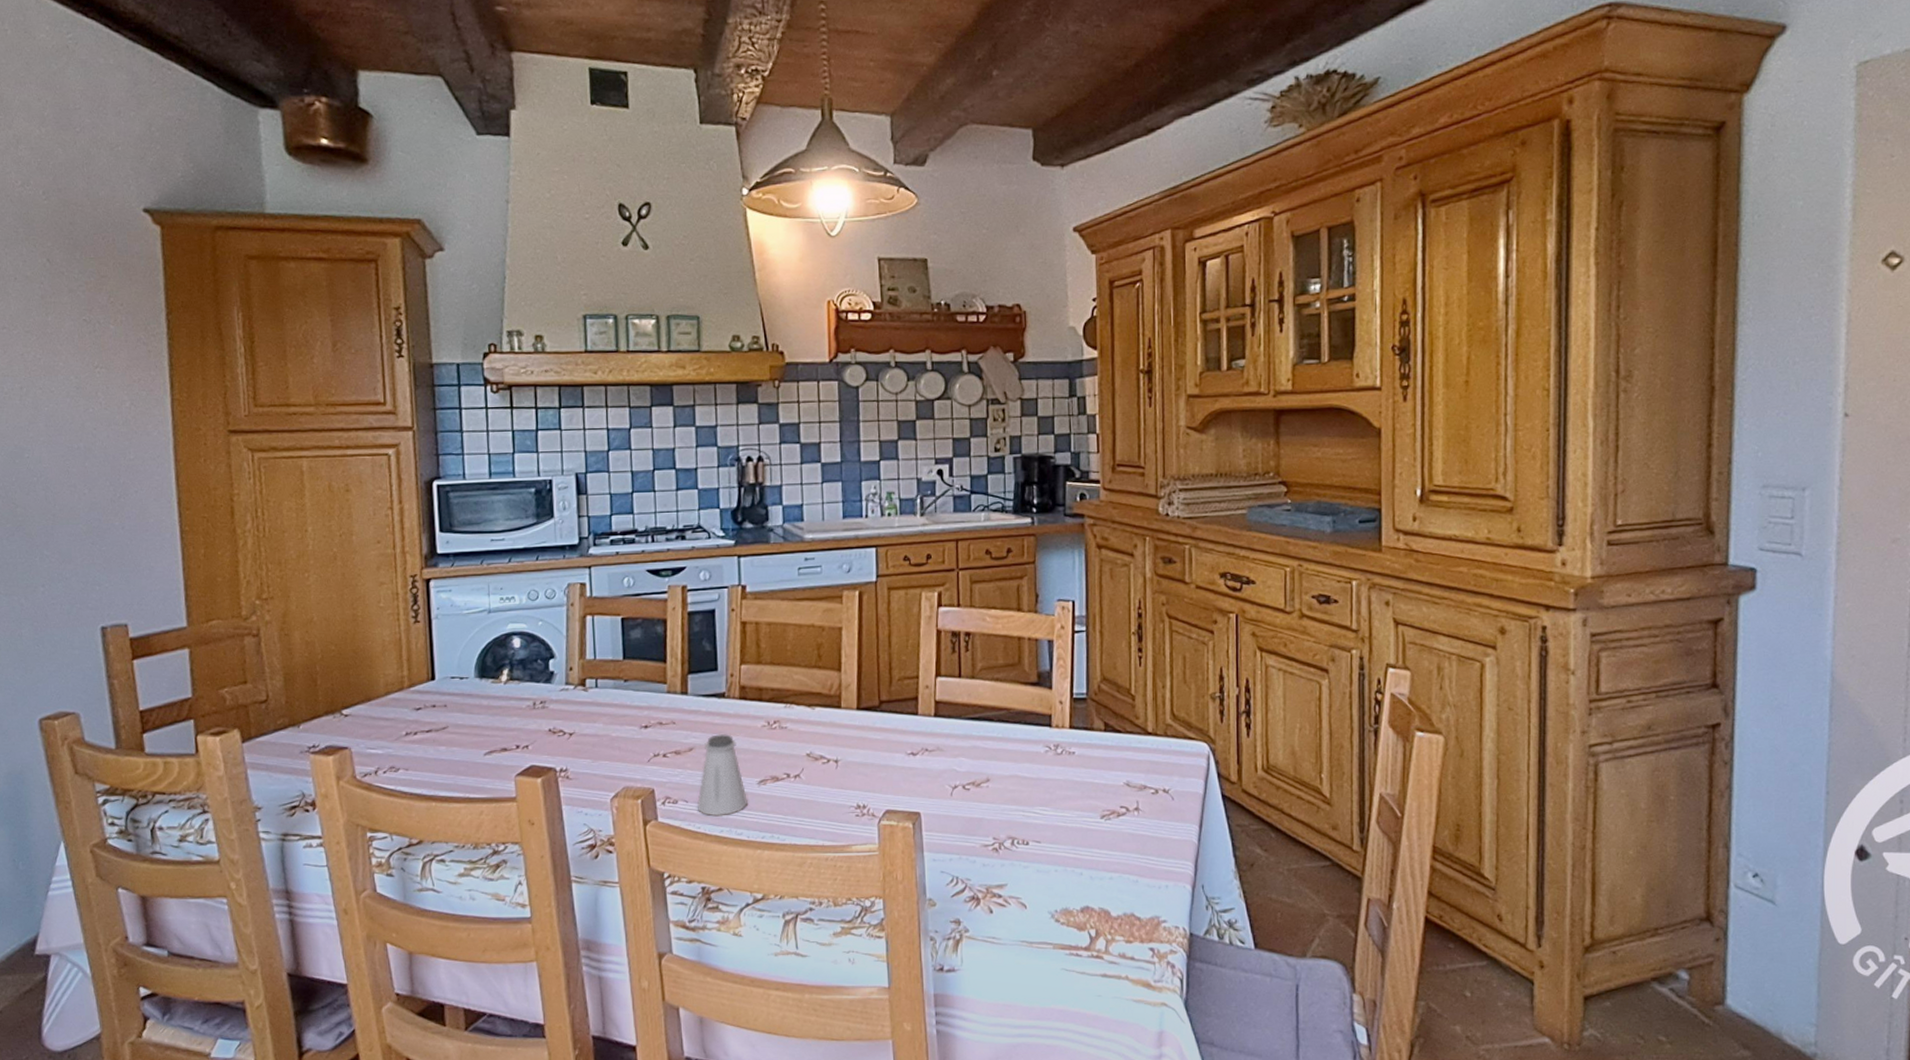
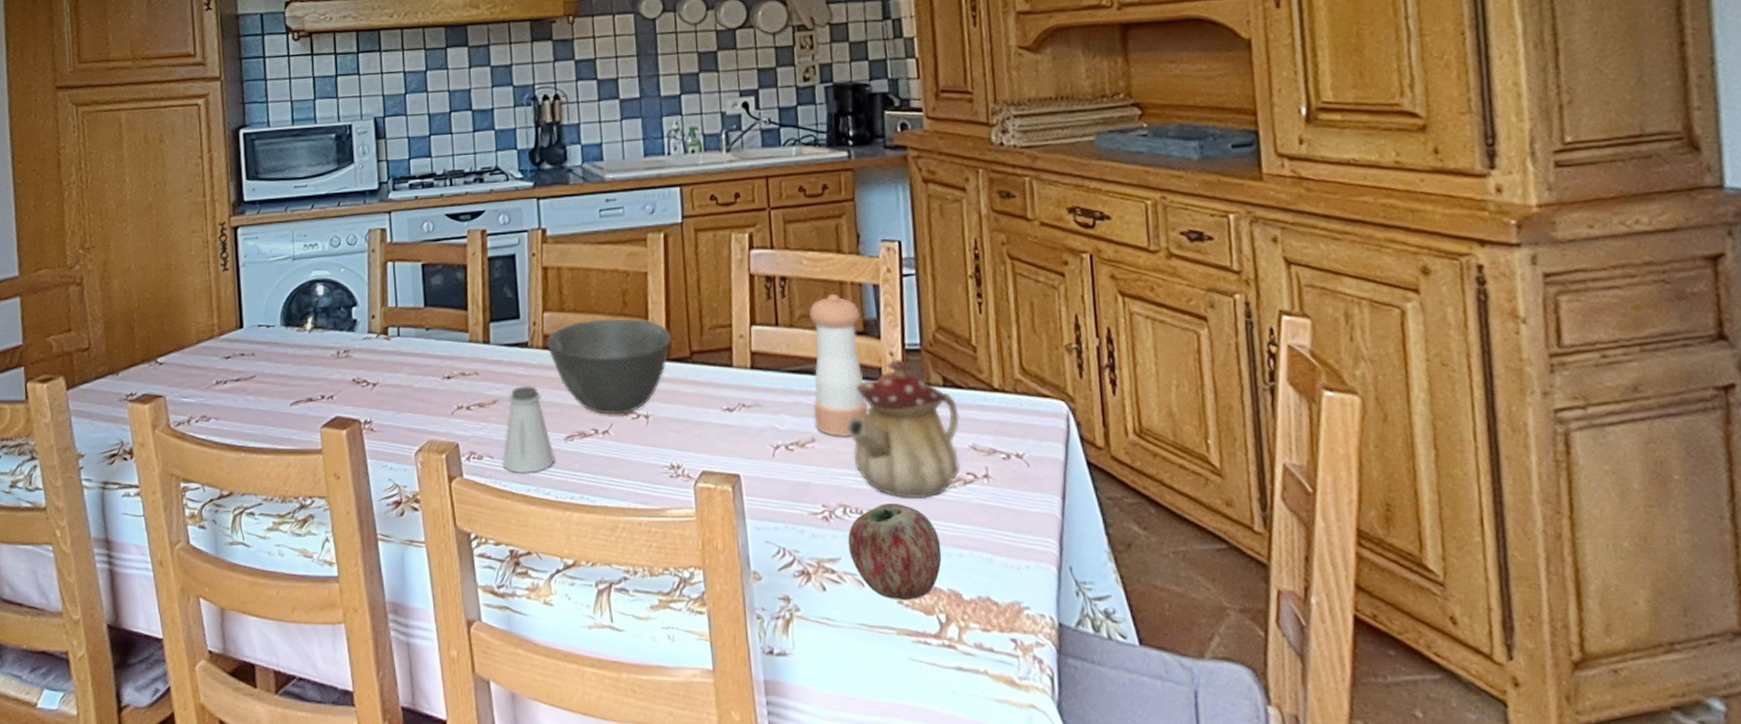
bowl: none [743,670,862,760] -> present [546,318,672,415]
pepper shaker: none [989,648,1038,778] -> present [808,293,868,438]
apple: none [1014,835,1095,919] -> present [848,504,942,601]
teapot: none [1017,706,1117,831] -> present [846,358,961,499]

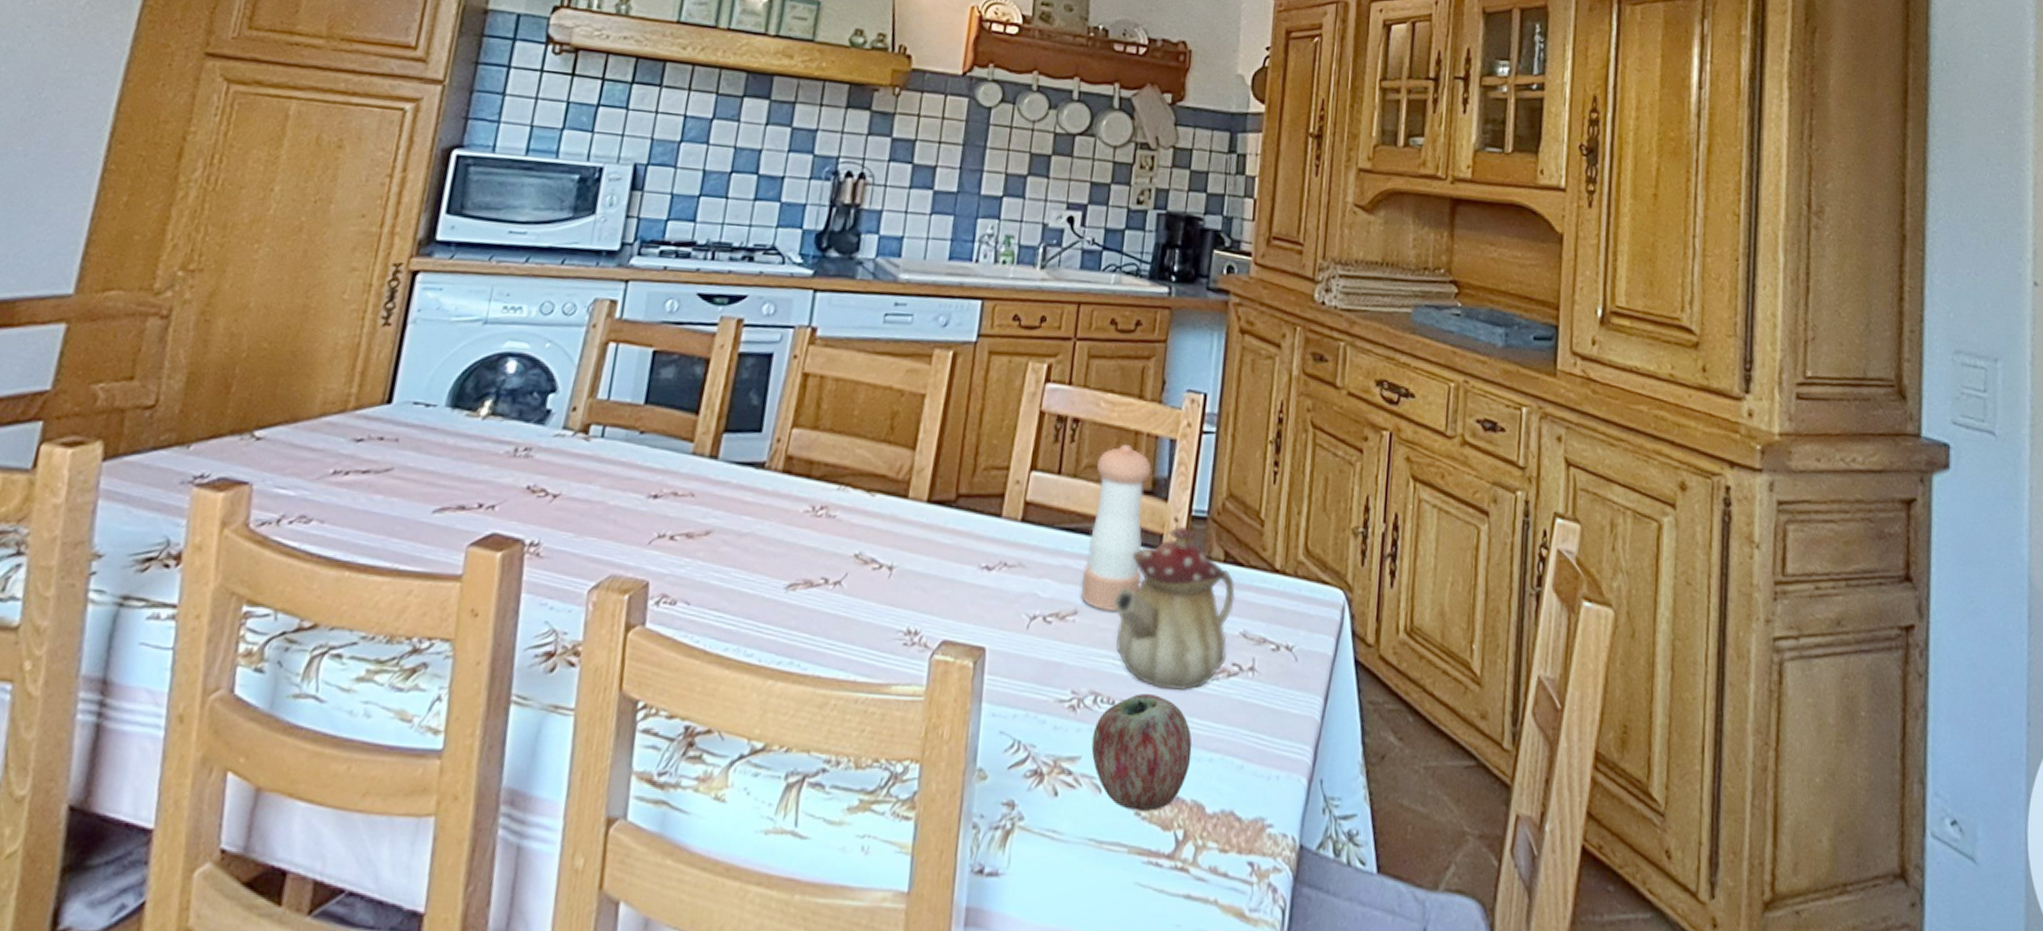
saltshaker: present [503,386,555,473] -> none [701,516,768,627]
bowl: present [546,318,672,415] -> none [788,443,938,563]

